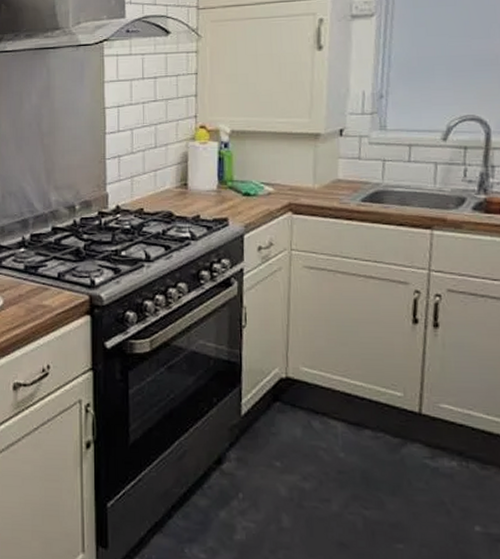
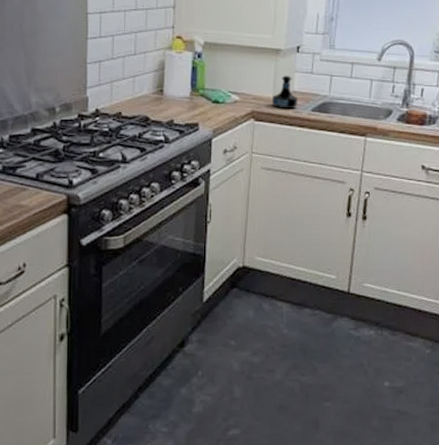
tequila bottle: none [312,162,344,200] -> present [271,75,298,109]

